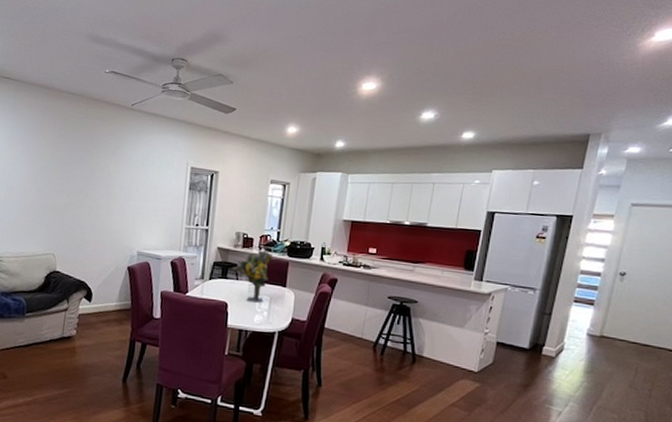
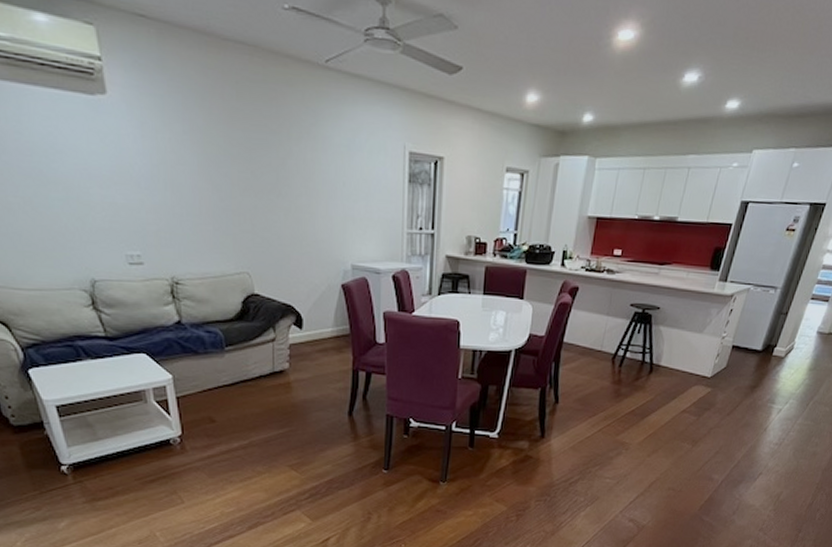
bouquet: present [232,249,272,303] -> none [464,256,508,319]

